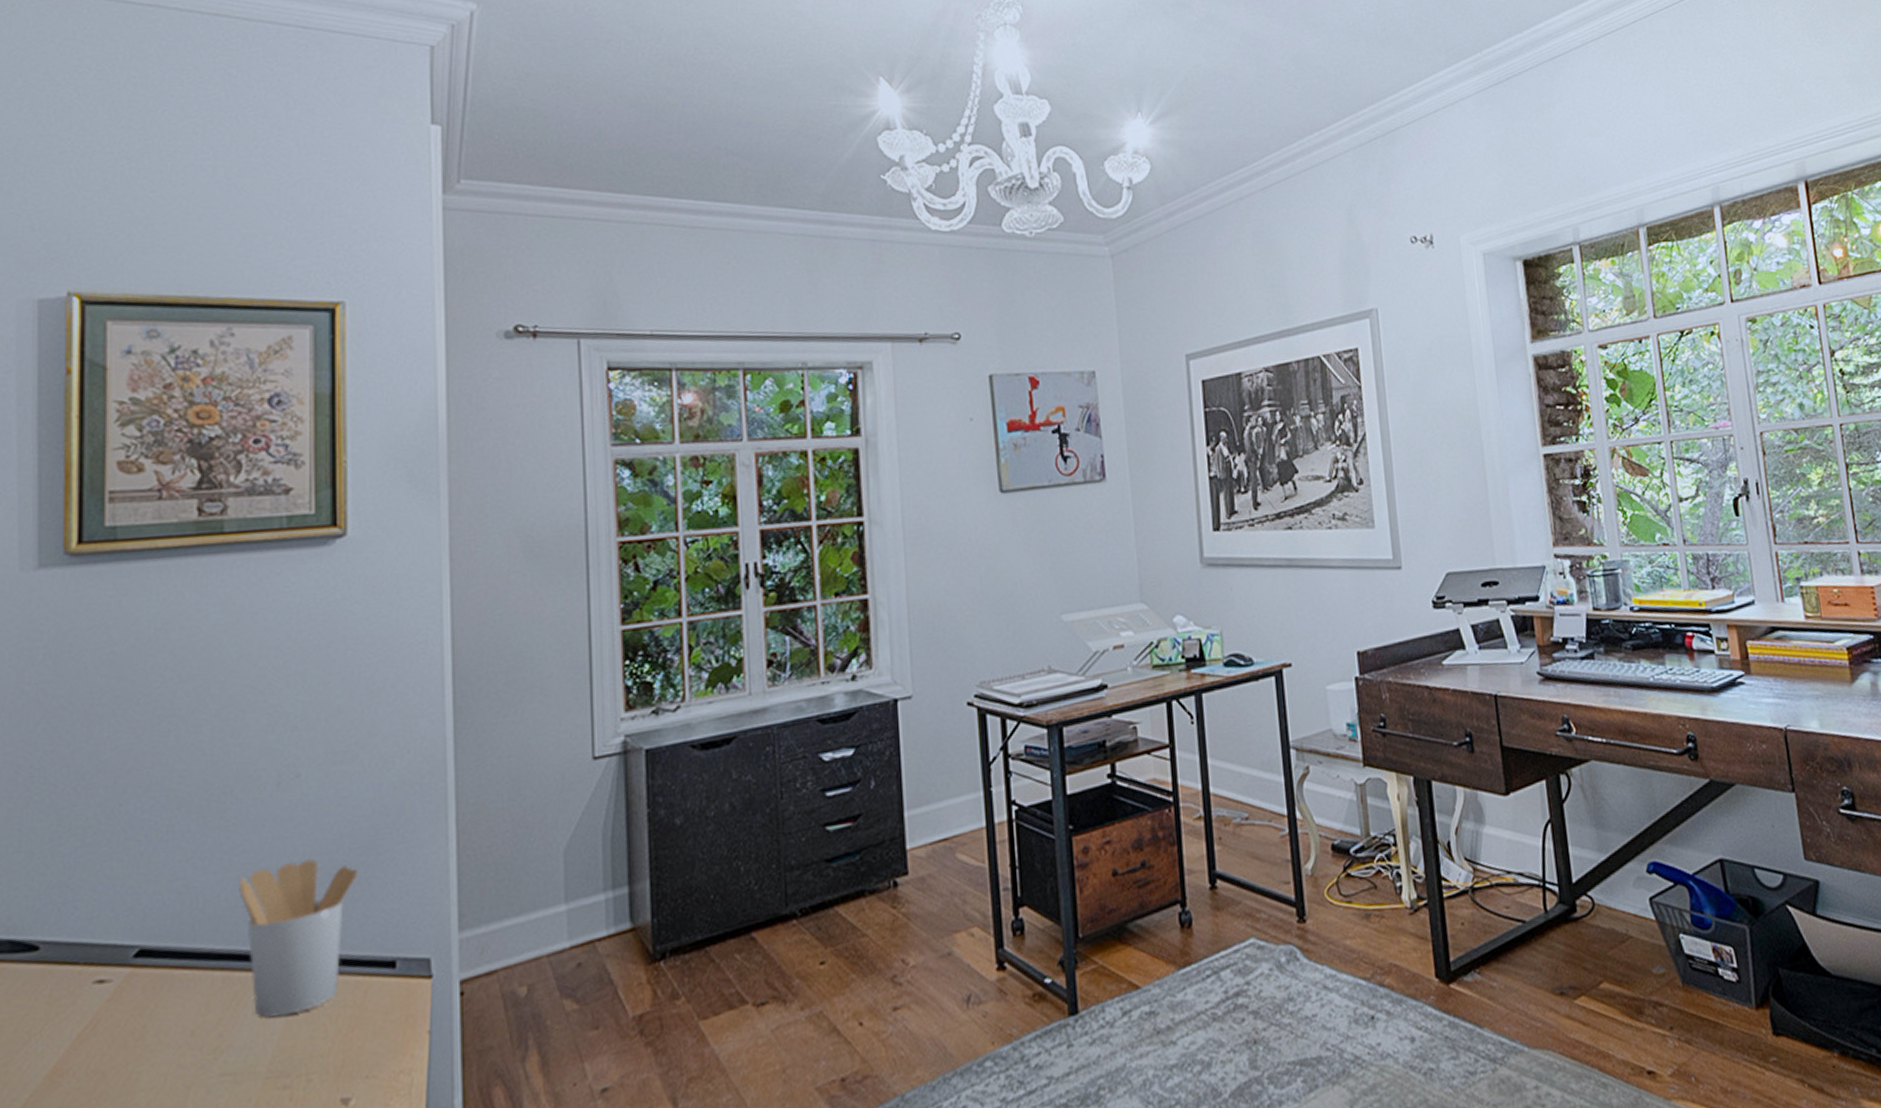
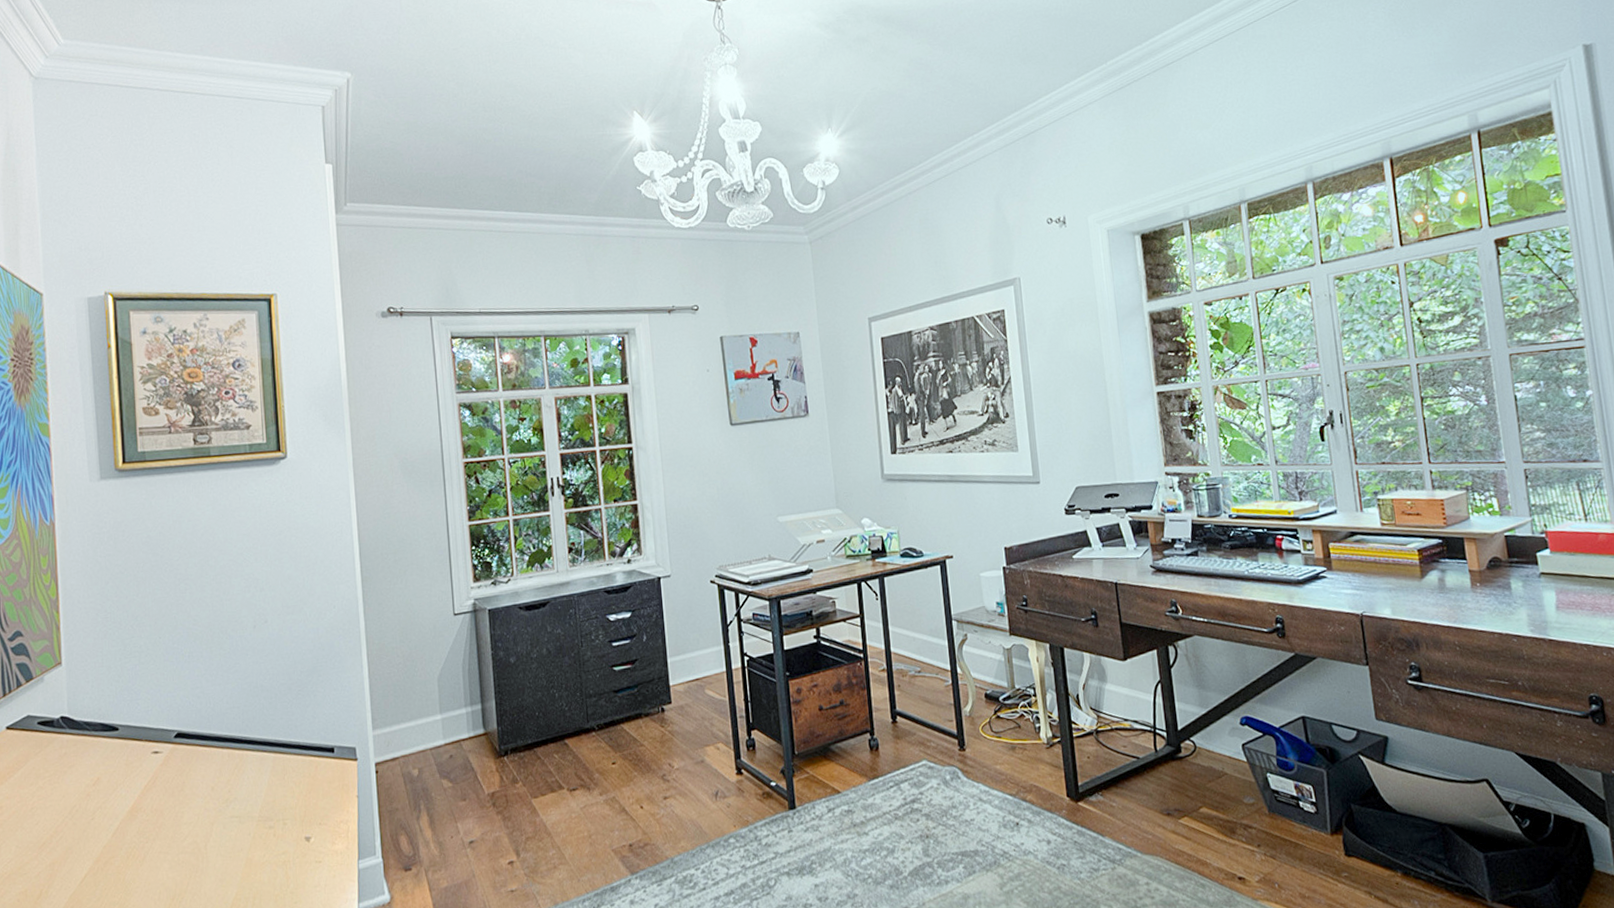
utensil holder: present [239,858,359,1018] -> none [234,677,308,782]

